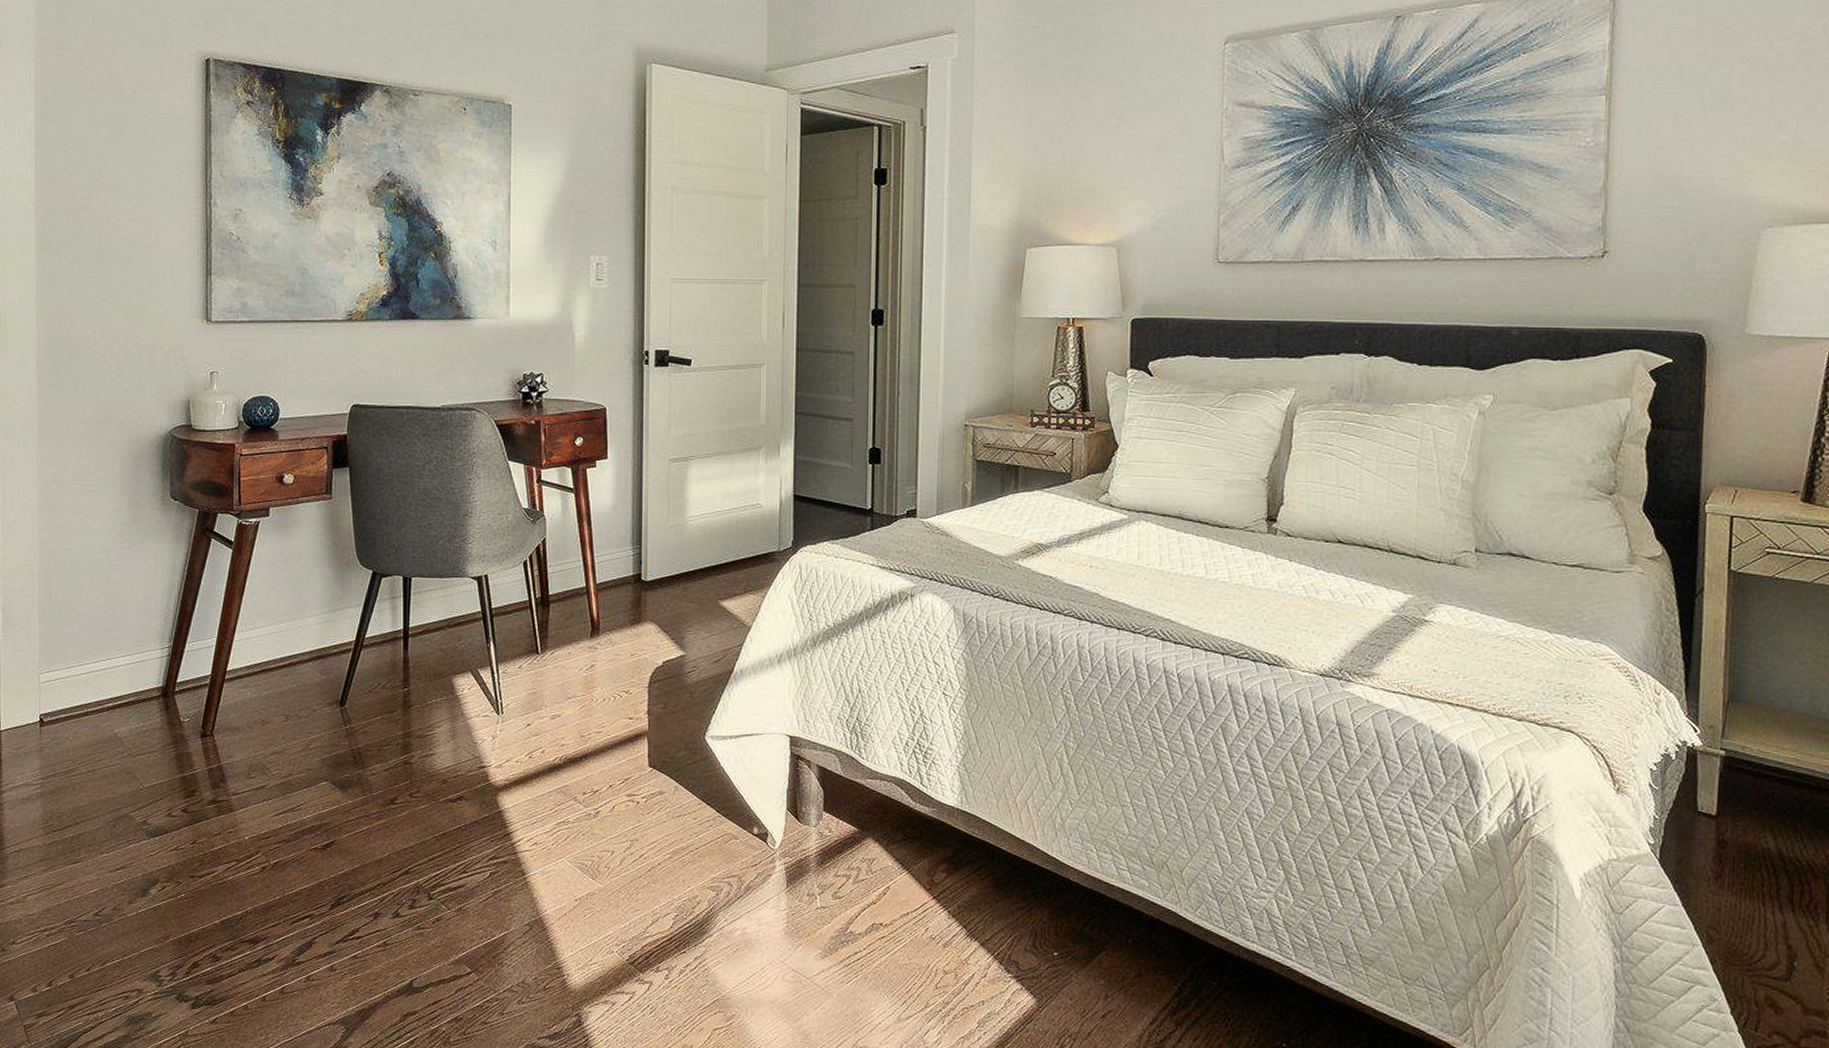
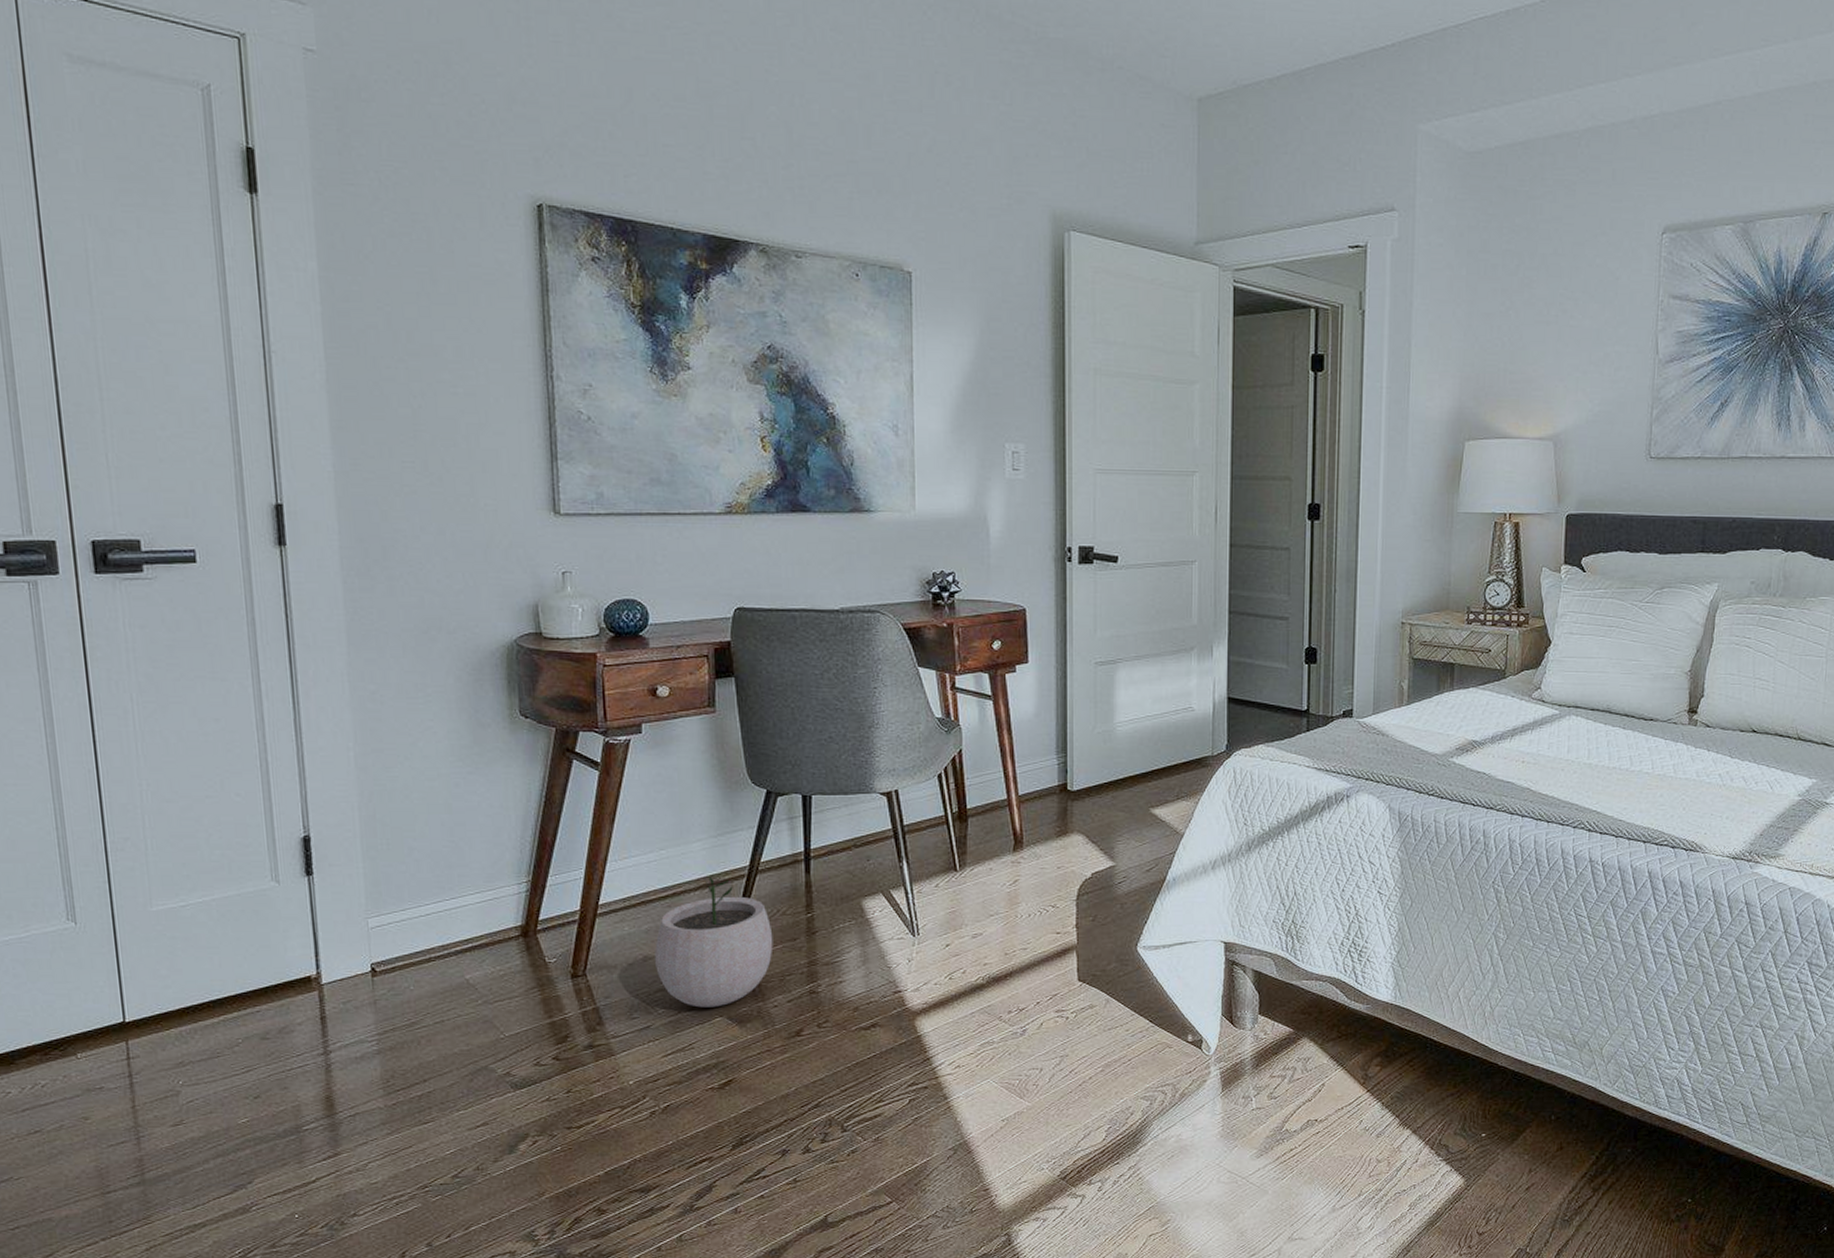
plant pot: none [272,649,374,772] -> present [655,876,773,1008]

